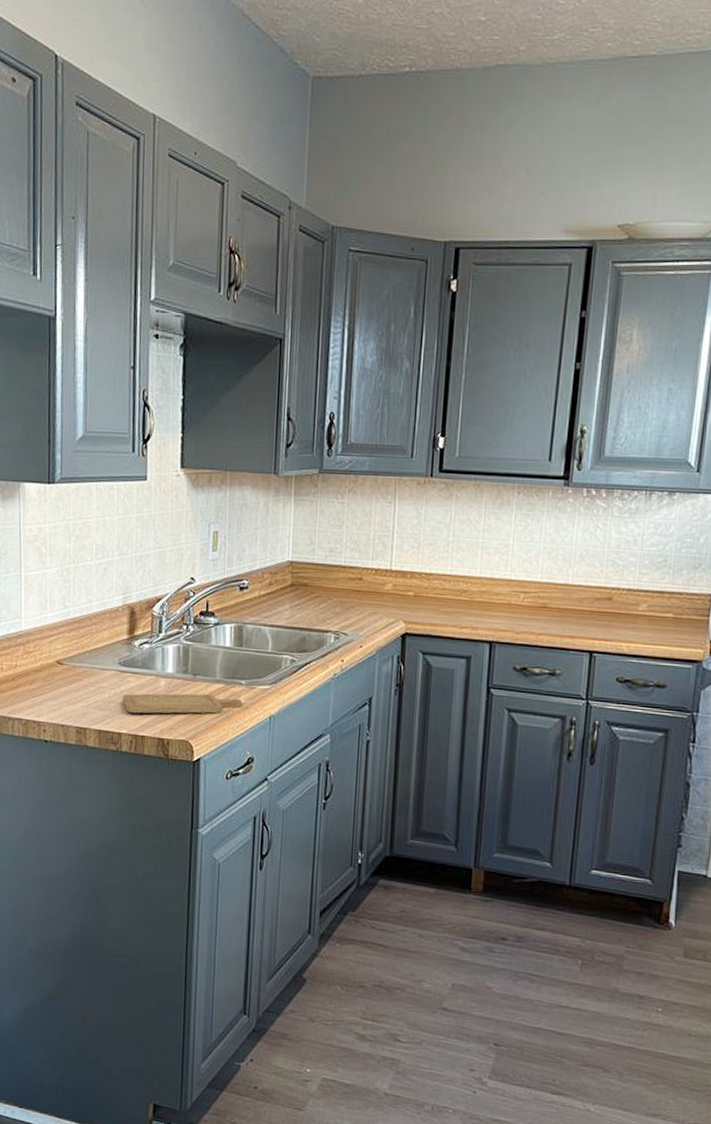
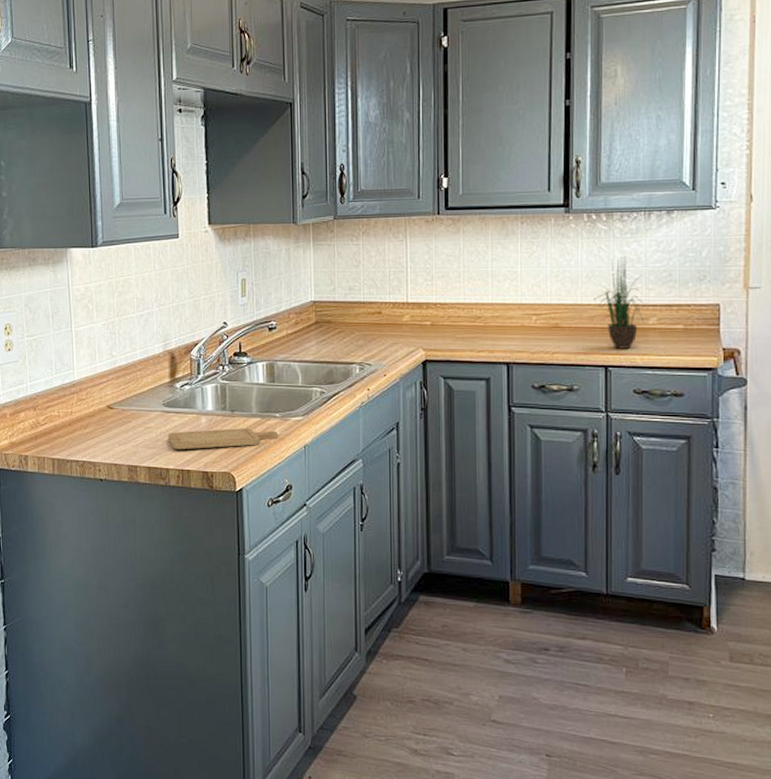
potted plant: none [585,536,638,635] -> present [593,256,647,349]

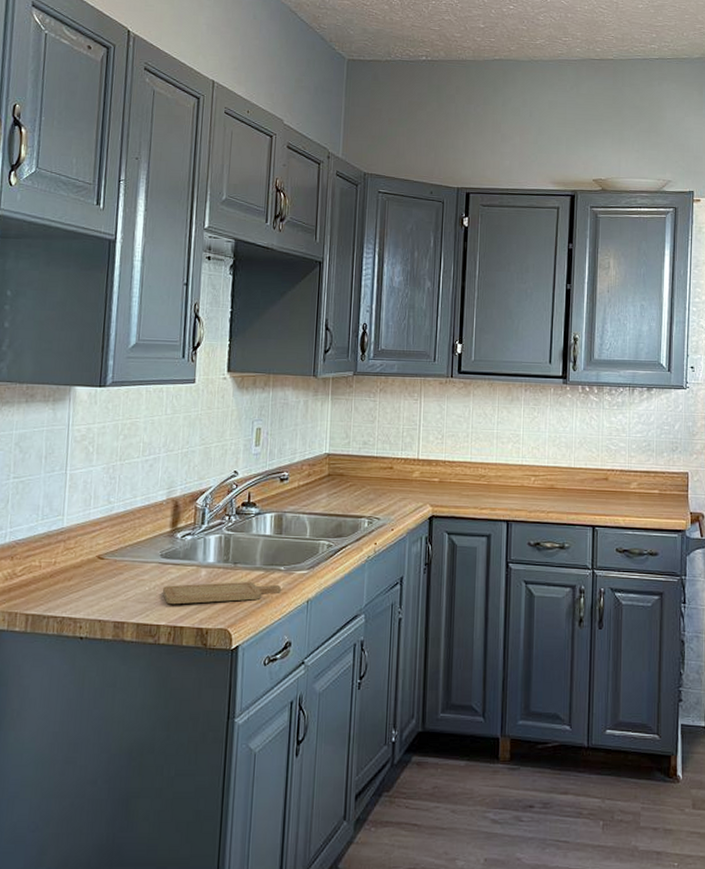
potted plant: present [593,256,647,349] -> none [585,425,629,511]

